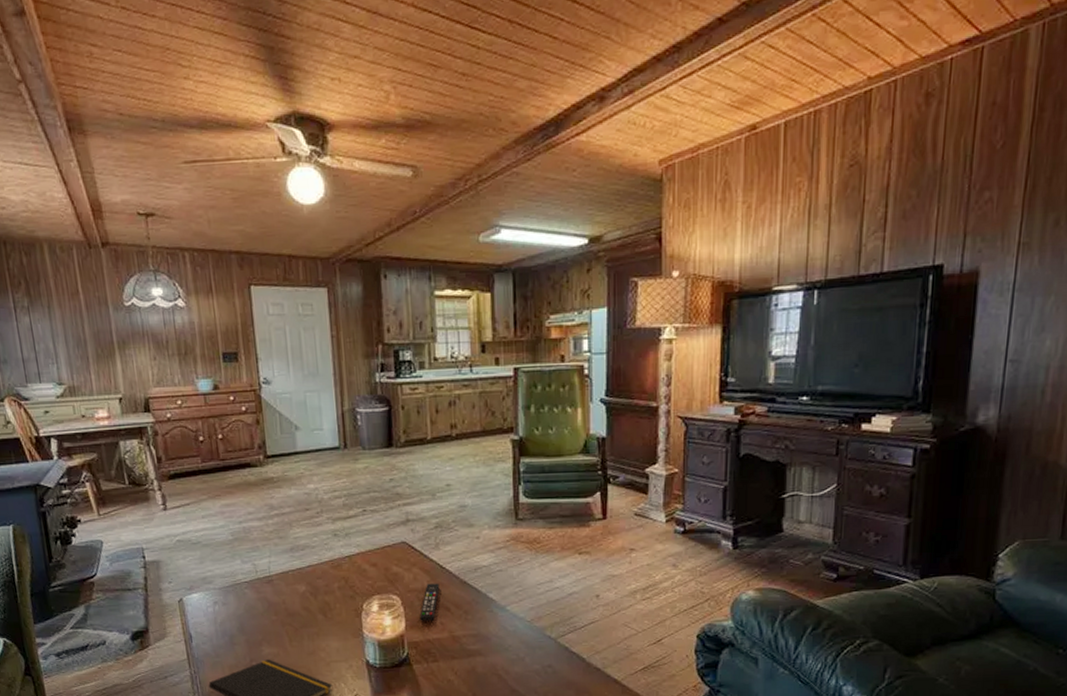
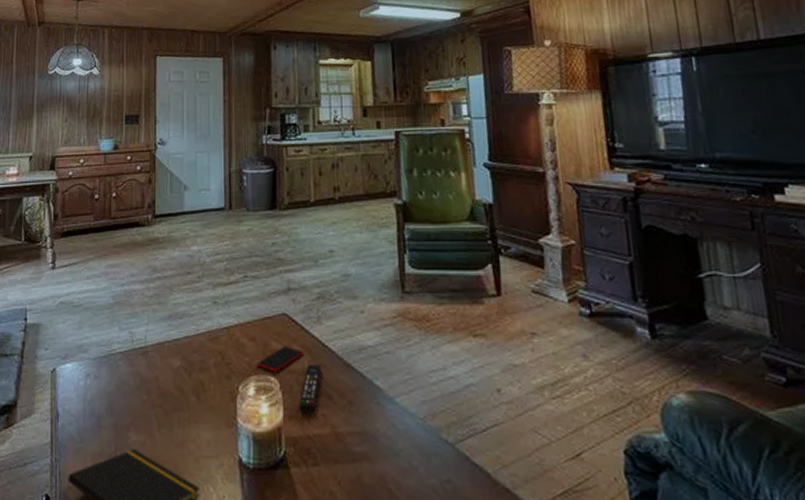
smartphone: none [378,570,424,592] -> present [256,346,305,373]

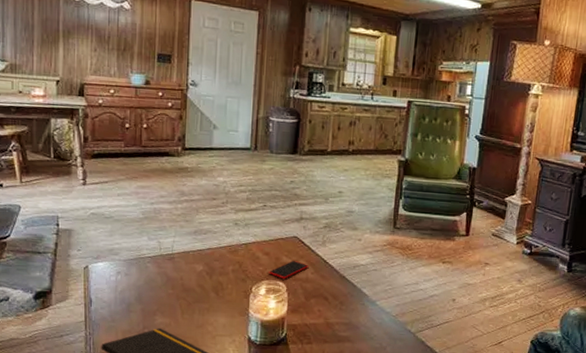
remote control: present [299,364,322,411] -> none [300,275,322,308]

